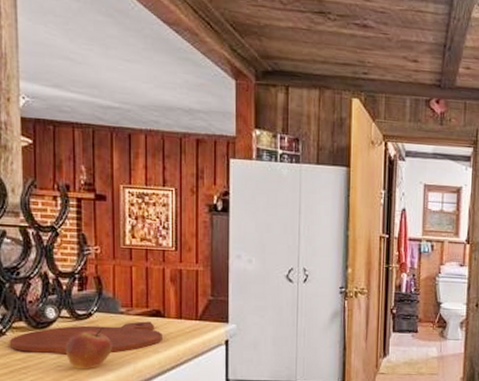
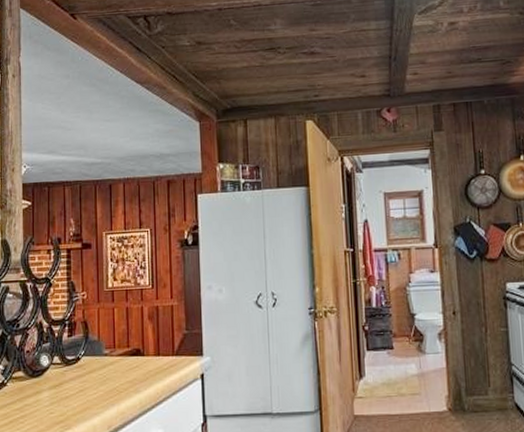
cutting board: present [9,321,162,355] -> none [9,361,143,401]
fruit: present [65,327,113,369] -> none [56,371,99,415]

